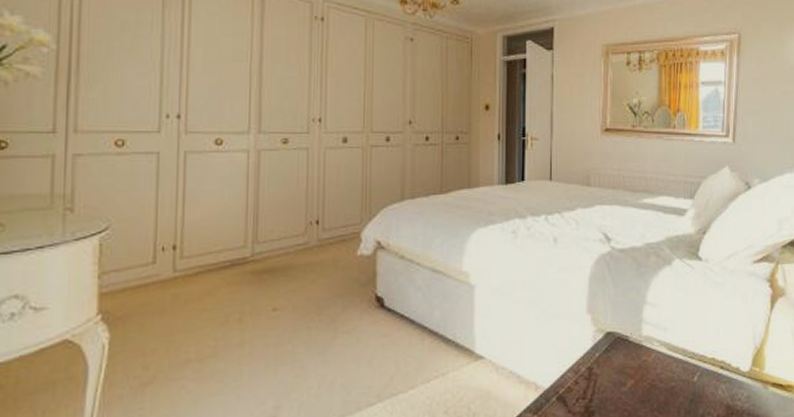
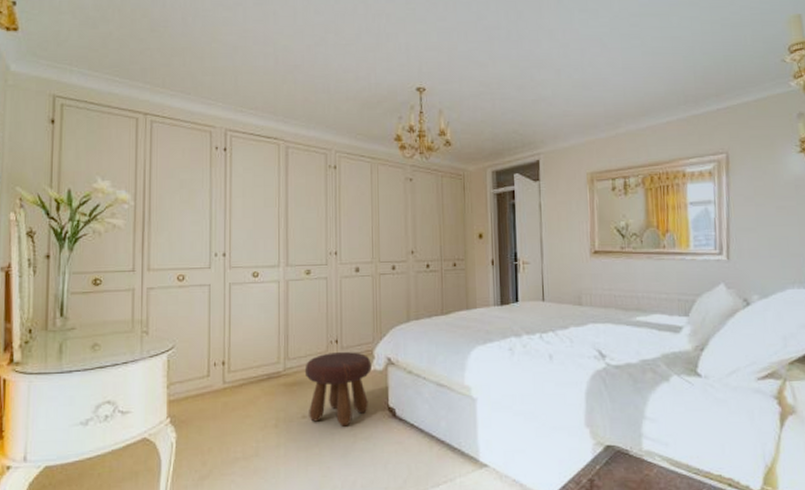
footstool: none [277,234,358,320] -> present [304,352,372,427]

